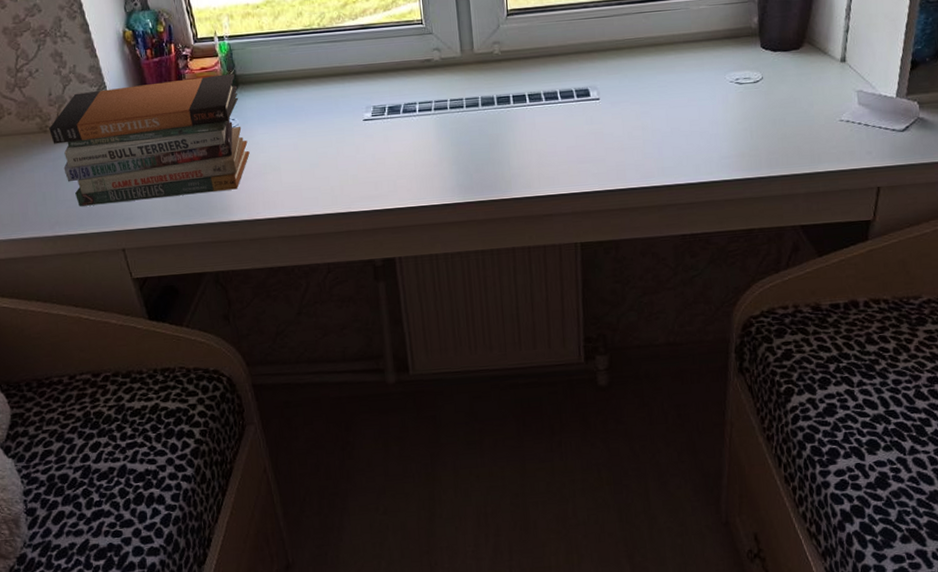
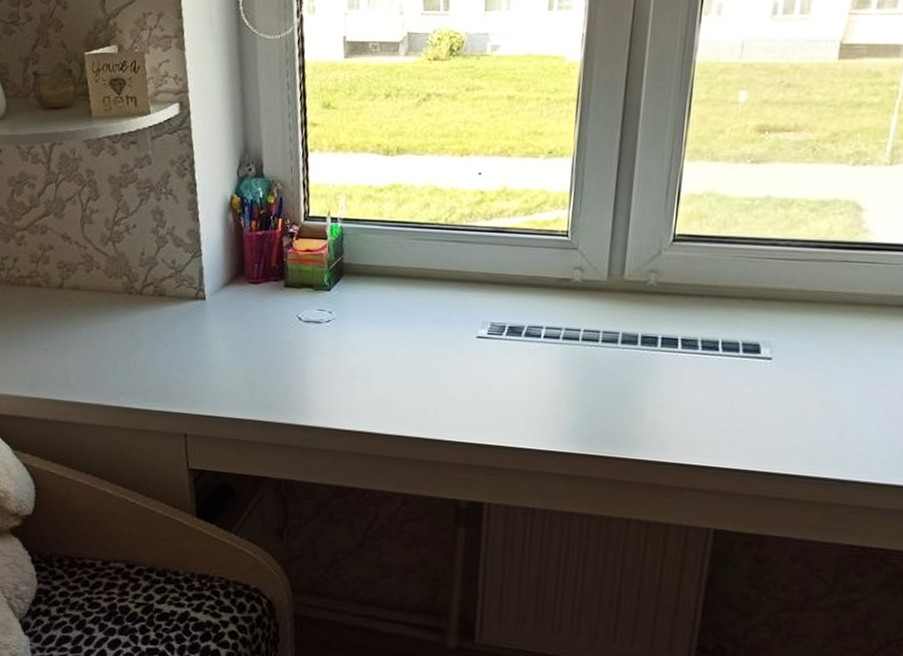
book stack: present [49,73,250,207] -> none [134,257,341,391]

